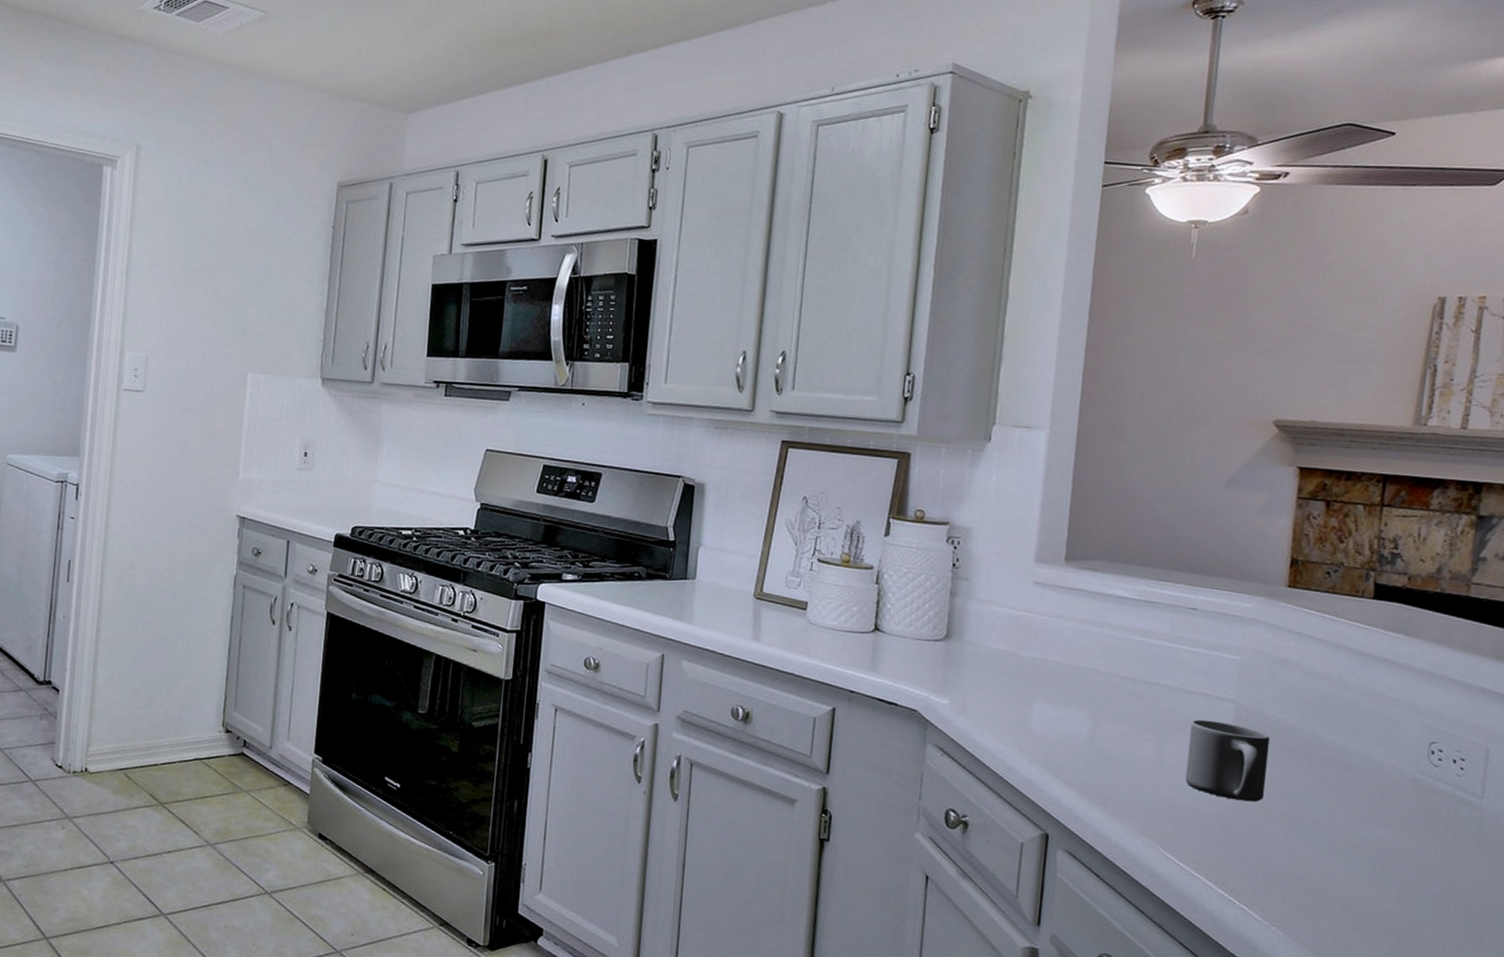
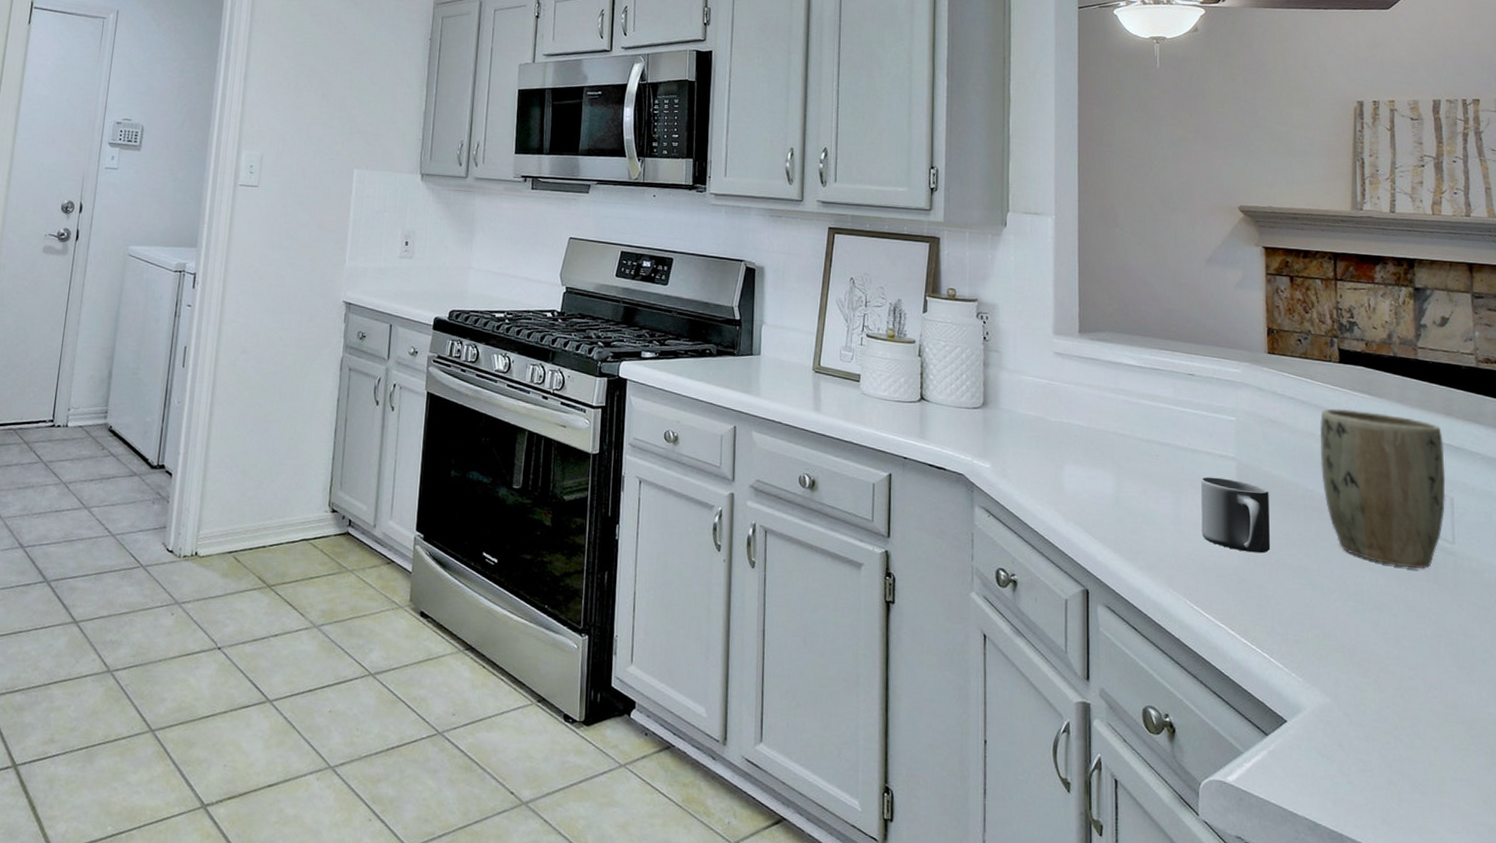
plant pot: none [1334,648,1487,824] -> present [1319,408,1446,569]

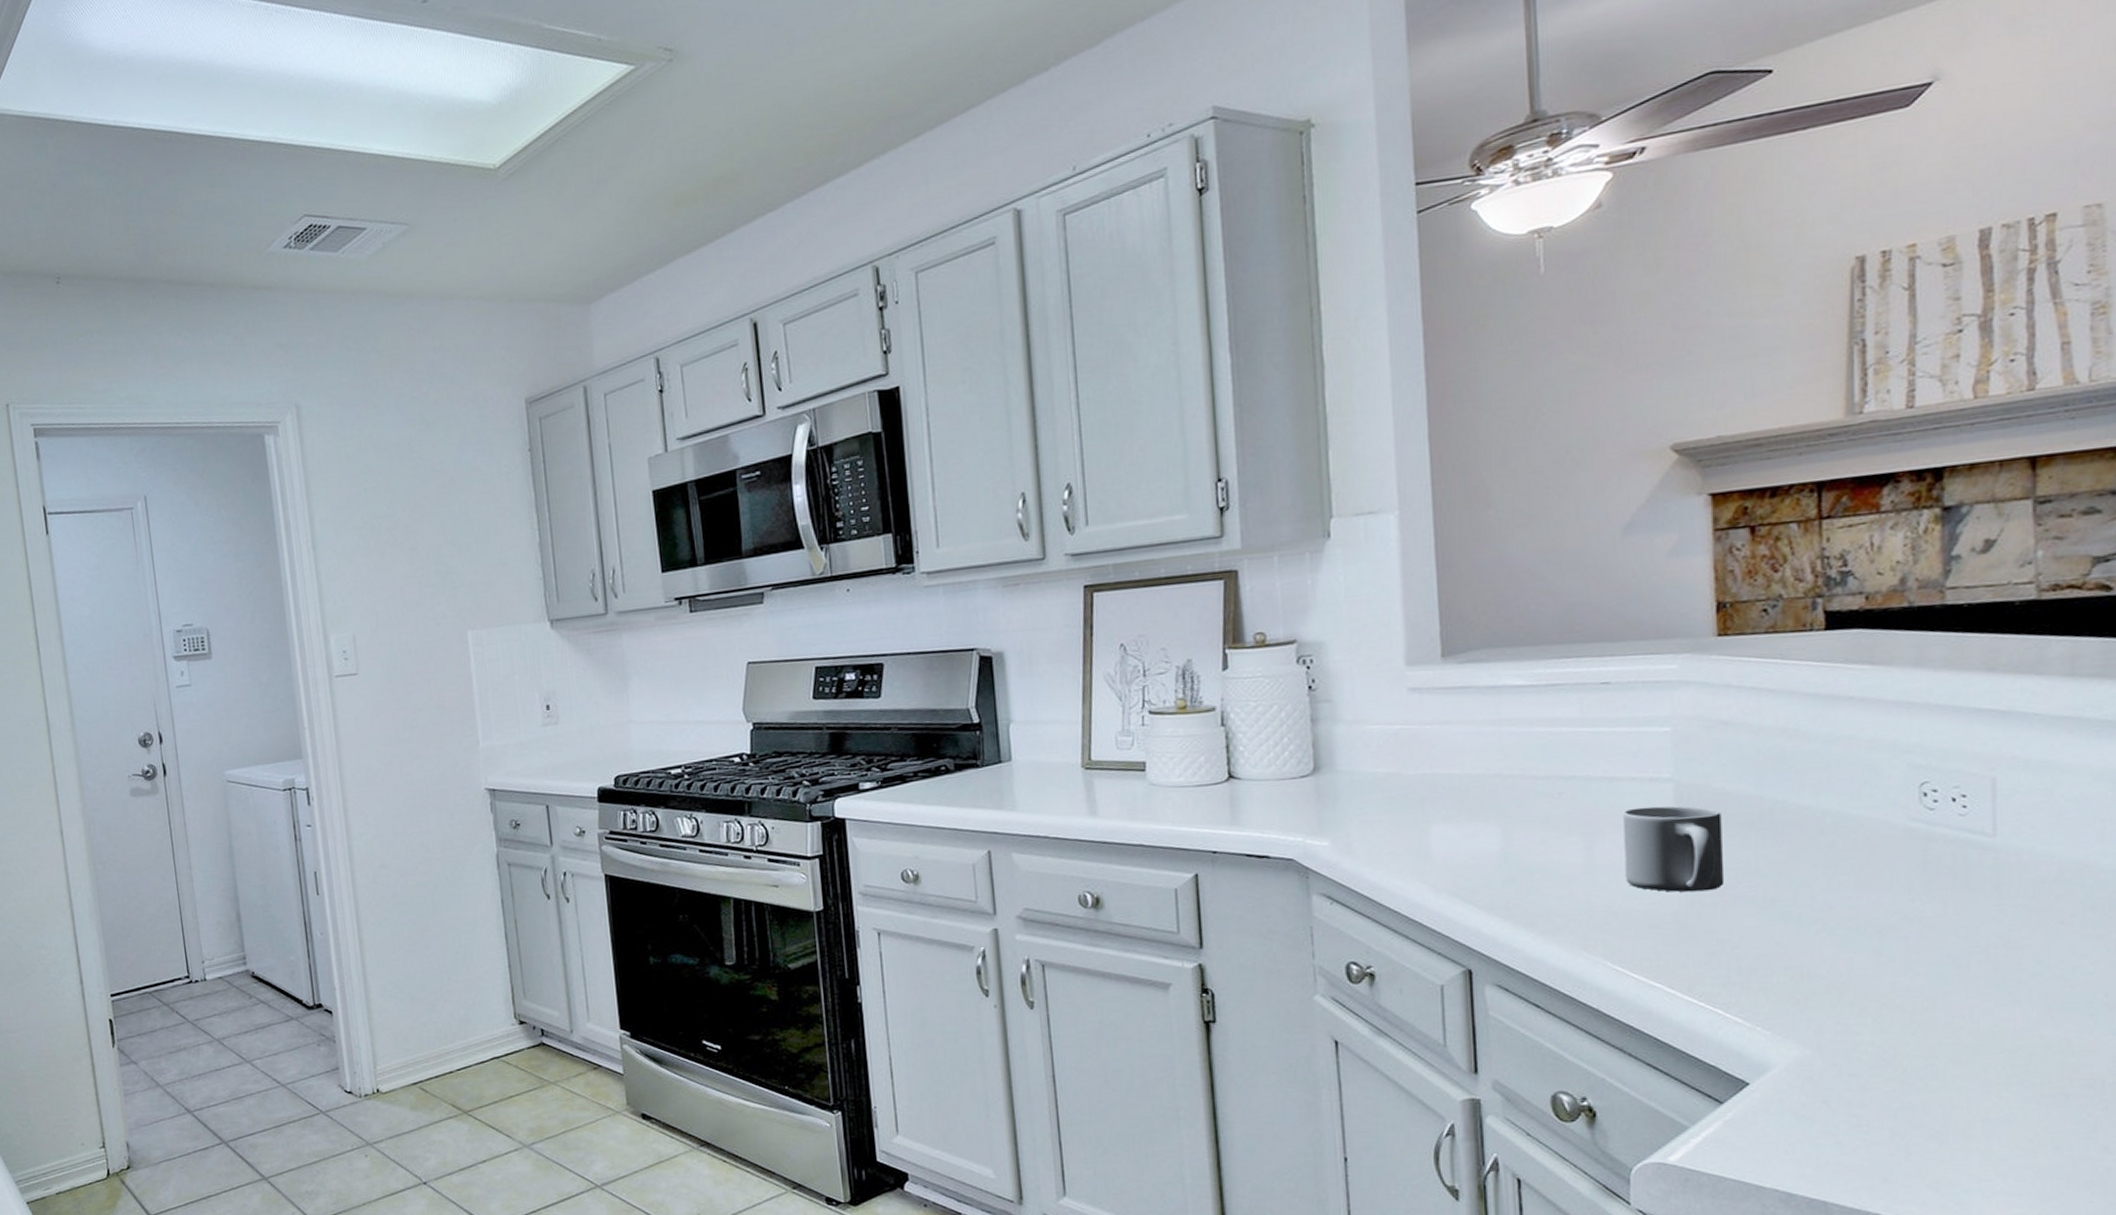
plant pot: present [1319,408,1446,569] -> none [1795,684,1985,878]

